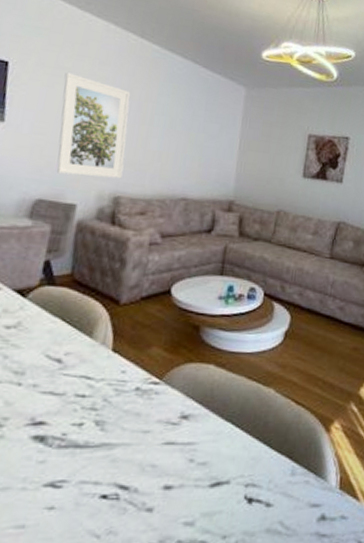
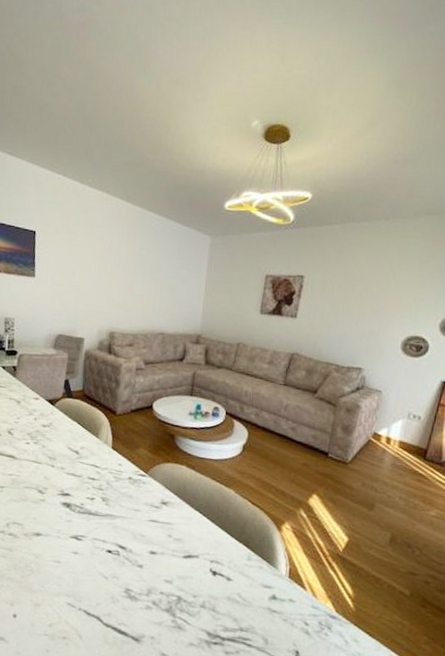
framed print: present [56,72,130,179] -> none [70,236,120,318]

